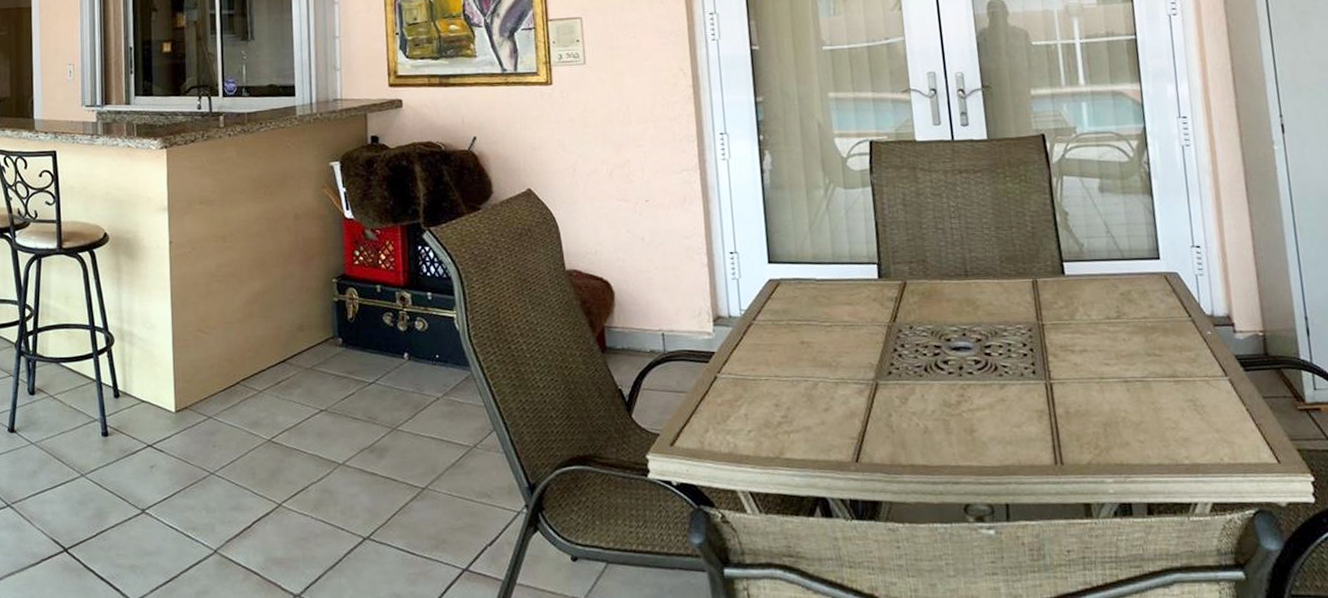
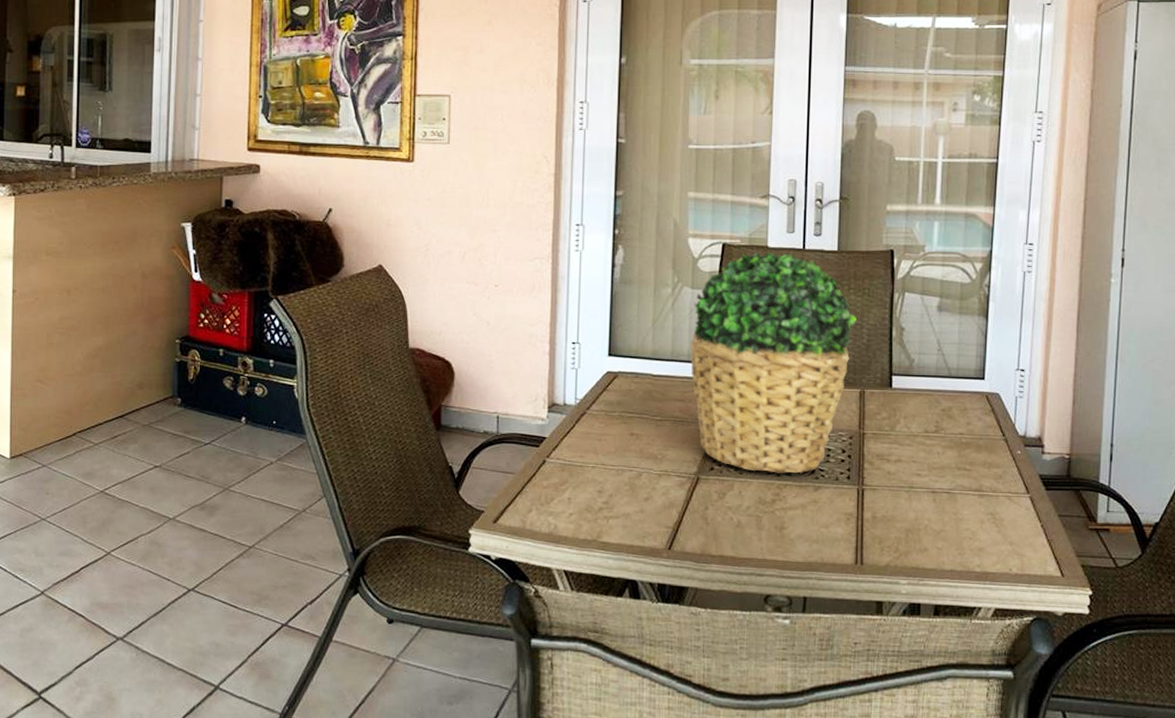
potted plant: none [848,145,1018,373] -> present [689,252,857,474]

